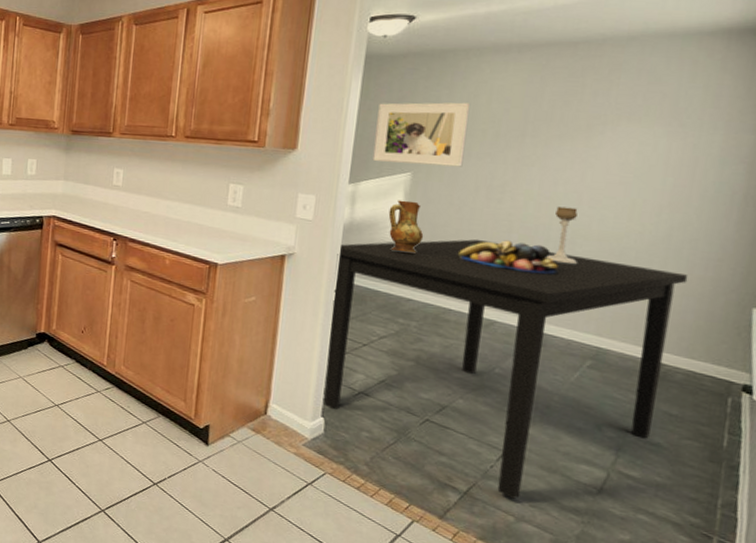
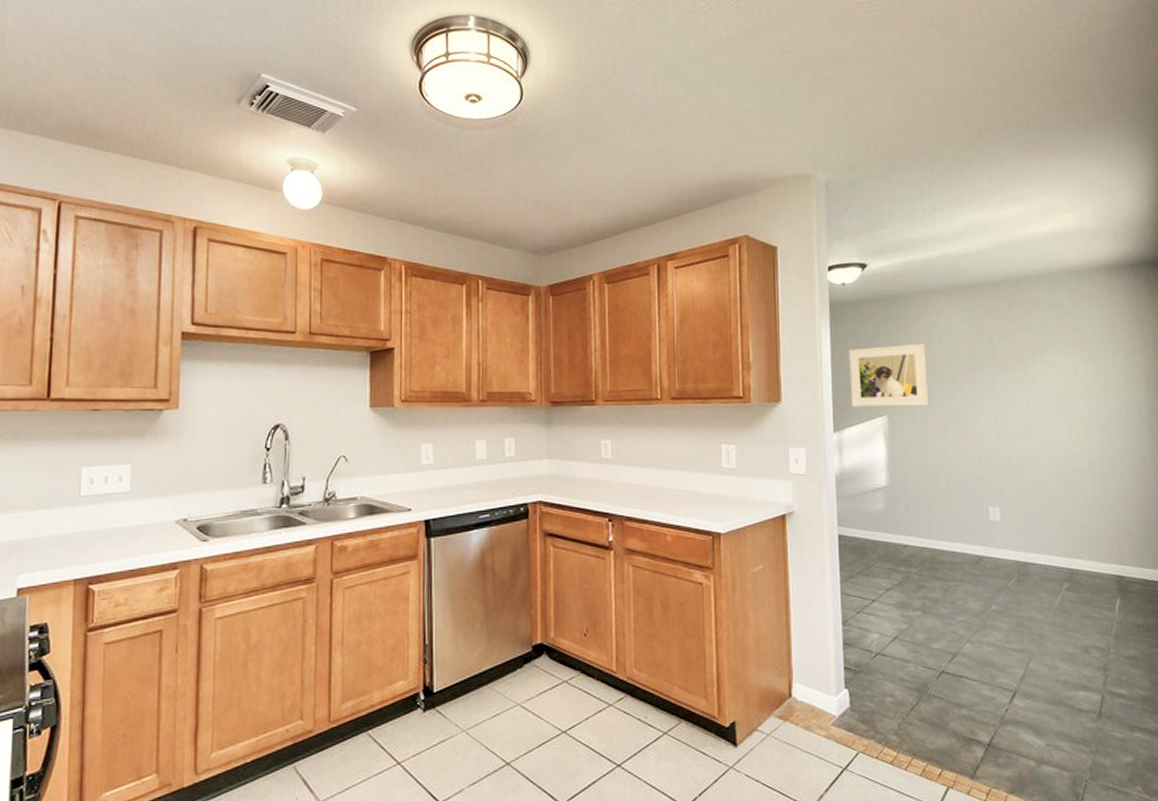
dining table: present [323,239,689,499] -> none [834,475,1127,741]
ceramic jug: present [388,200,424,253] -> none [873,444,908,497]
fruit bowl: present [458,240,559,275] -> none [941,473,1026,504]
candle holder: present [546,206,578,264] -> none [1012,435,1038,489]

